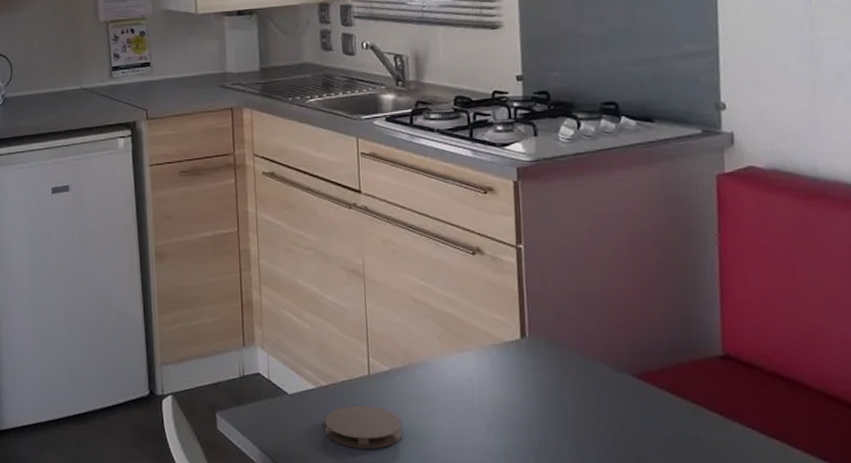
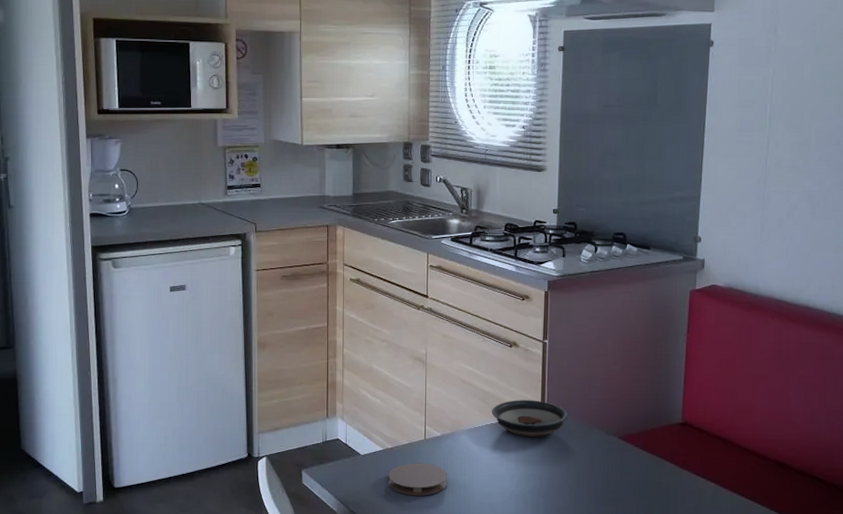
saucer: none [454,324,560,373] -> present [492,400,569,437]

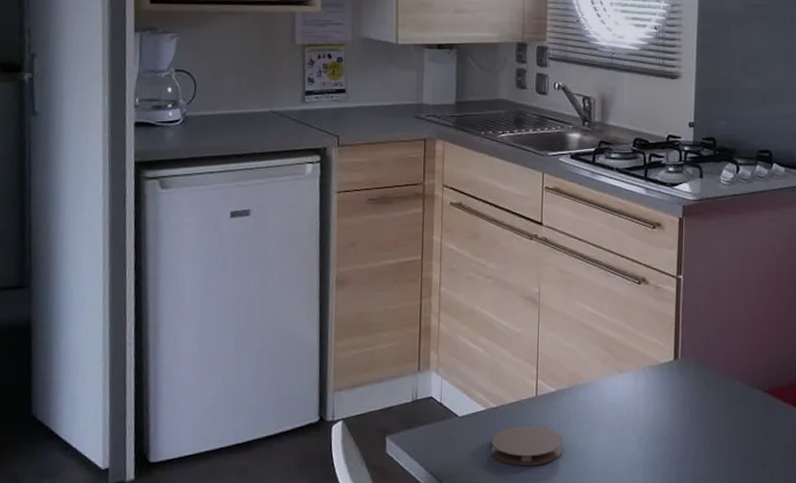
saucer: present [492,400,569,437] -> none [616,347,707,392]

